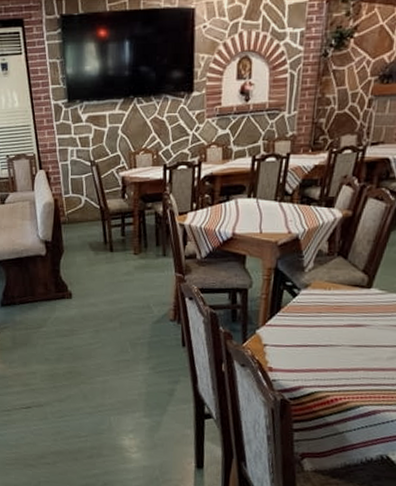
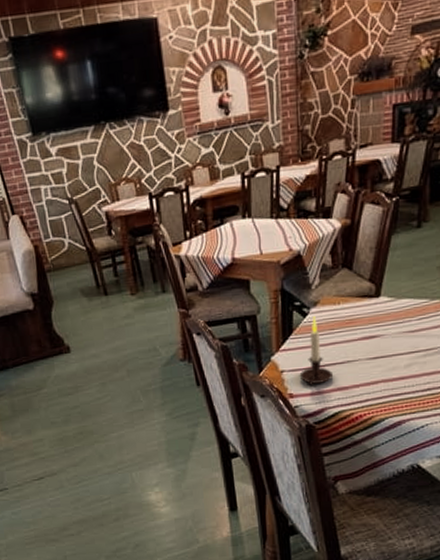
candle: none [281,298,315,362] -> present [299,317,334,385]

